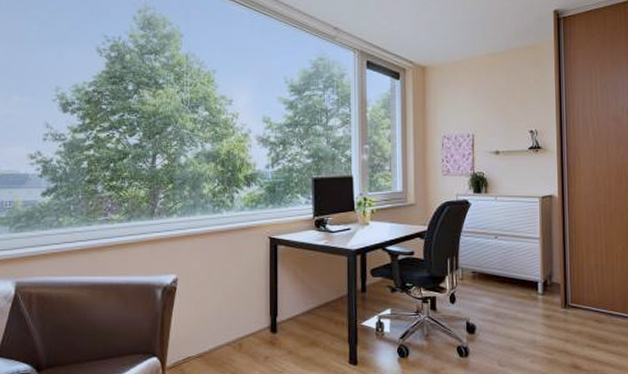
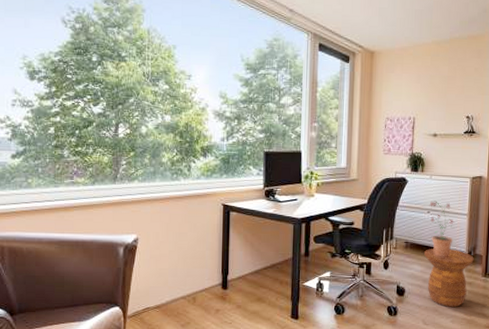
side table: none [495,277,551,345] -> present [424,248,474,307]
potted plant: none [496,224,526,288] -> present [429,200,454,258]

